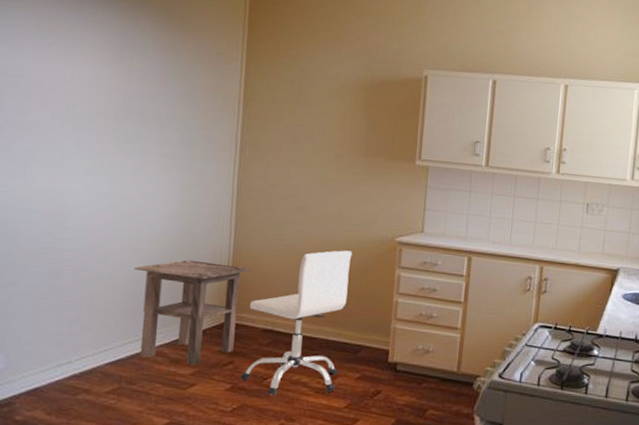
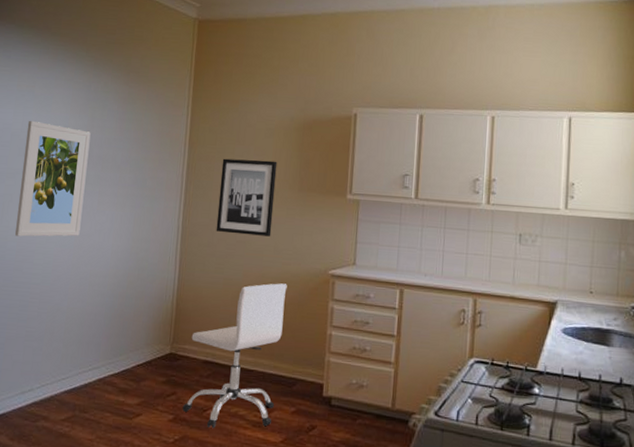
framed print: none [42,67,129,199] -> present [15,120,91,237]
side table: present [134,260,252,366] -> none [90,293,195,396]
wall art: none [275,118,342,202] -> present [216,158,277,237]

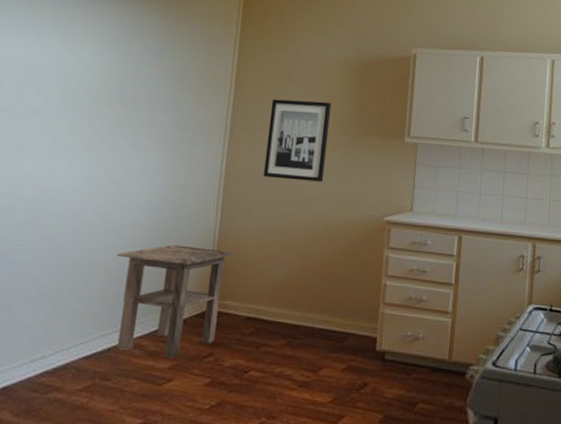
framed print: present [15,120,91,237] -> none [29,54,124,184]
side table: none [90,293,195,396] -> present [116,244,237,358]
chair: present [182,283,287,429] -> none [220,231,340,392]

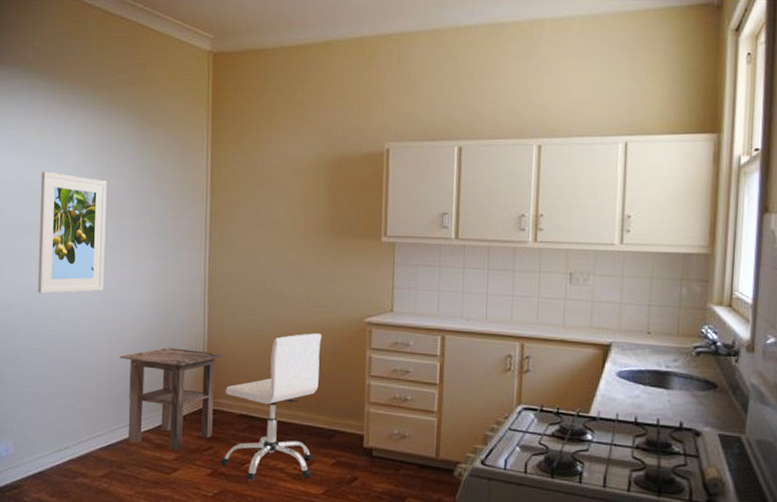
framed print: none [29,54,124,184] -> present [38,171,107,294]
chair: none [220,231,340,392] -> present [220,333,322,482]
wall art: present [263,99,332,182] -> none [244,203,306,285]

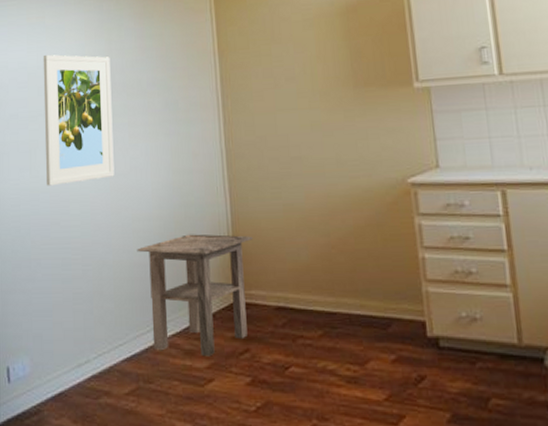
chair: present [220,333,322,482] -> none [256,202,369,390]

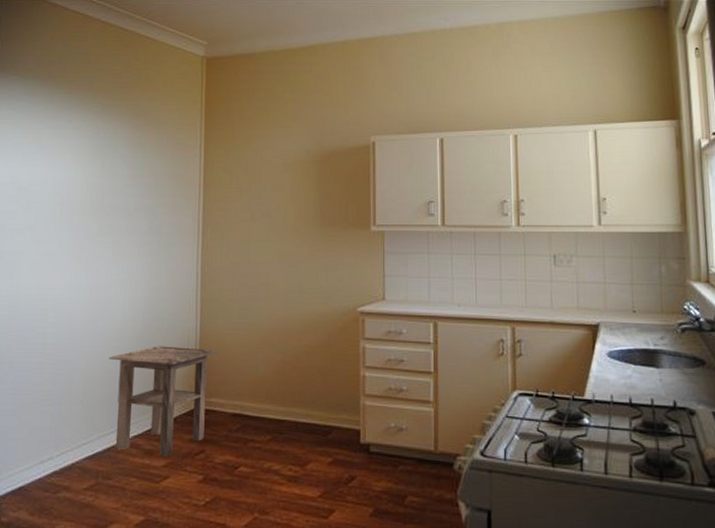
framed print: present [43,54,114,186] -> none [27,172,102,295]

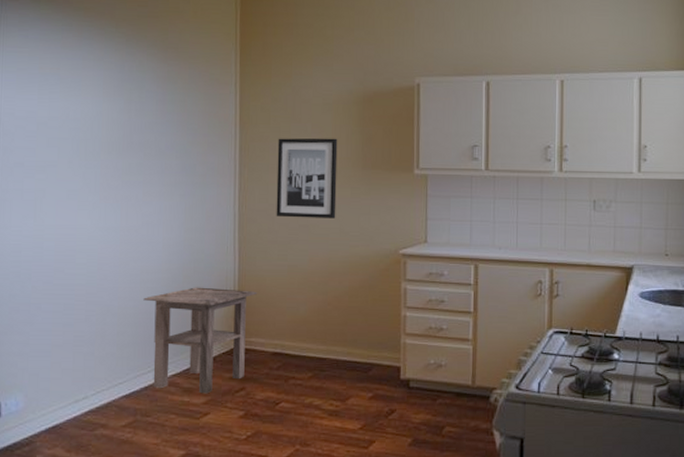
wall art: none [236,197,296,276] -> present [276,138,338,219]

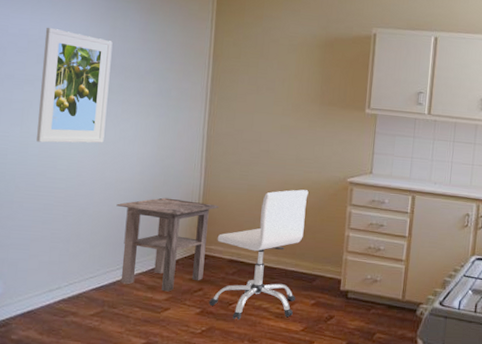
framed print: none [52,106,129,235] -> present [37,27,113,143]
chair: none [253,267,356,422] -> present [209,189,309,320]
wall art: present [276,138,338,219] -> none [240,72,300,147]

